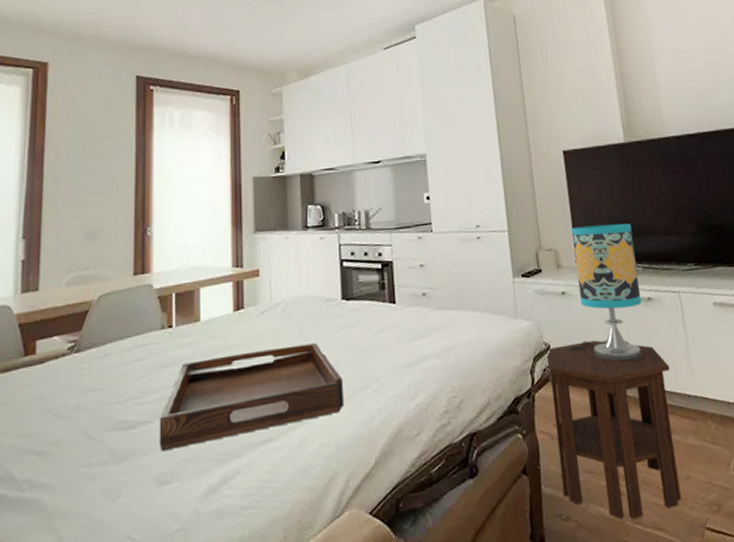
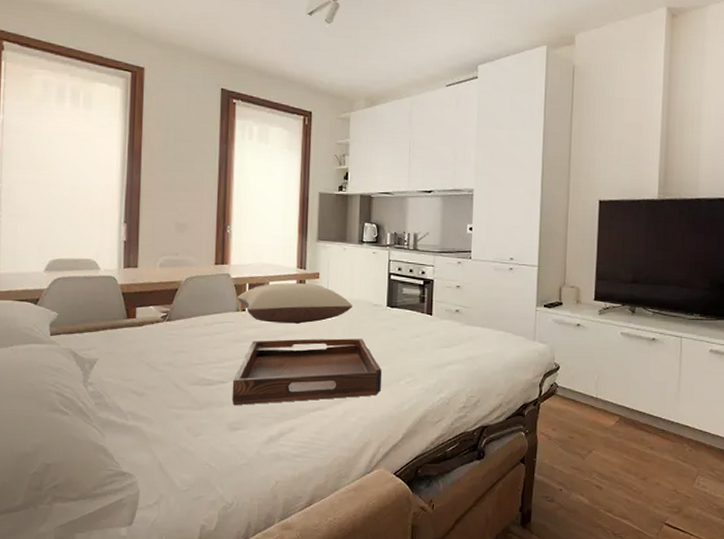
pillow: none [161,283,301,338] -> present [236,283,352,324]
side table: present [547,340,681,520] -> none [552,367,660,509]
table lamp: present [568,223,642,362] -> none [575,270,650,388]

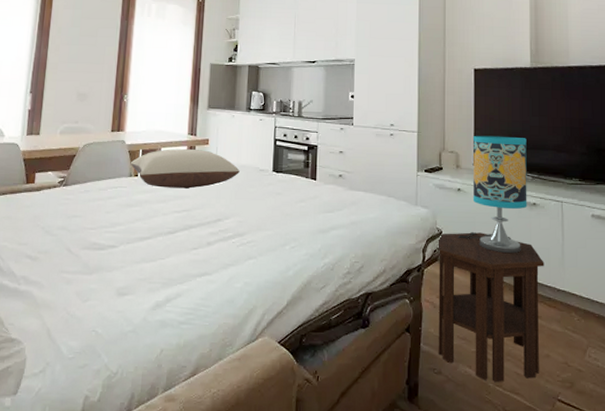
serving tray: present [232,338,382,406] -> none [121,203,267,271]
side table: none [552,367,660,509] -> present [438,232,544,383]
table lamp: none [575,270,650,388] -> present [457,135,527,254]

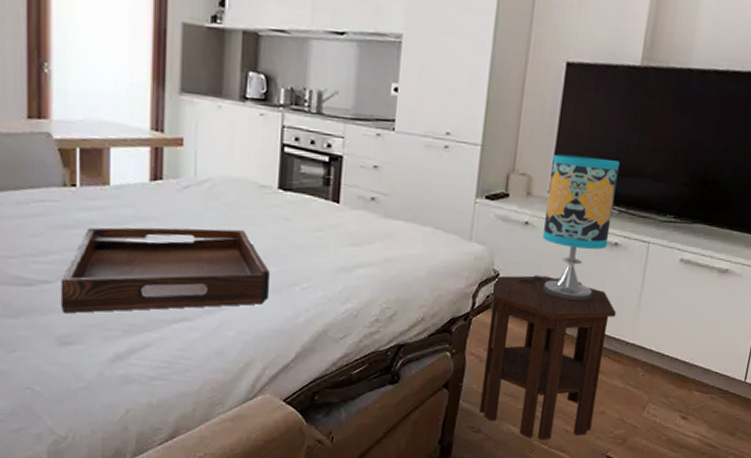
serving tray: none [121,203,267,271] -> present [60,227,270,314]
pillow: present [130,149,240,189] -> none [62,149,230,207]

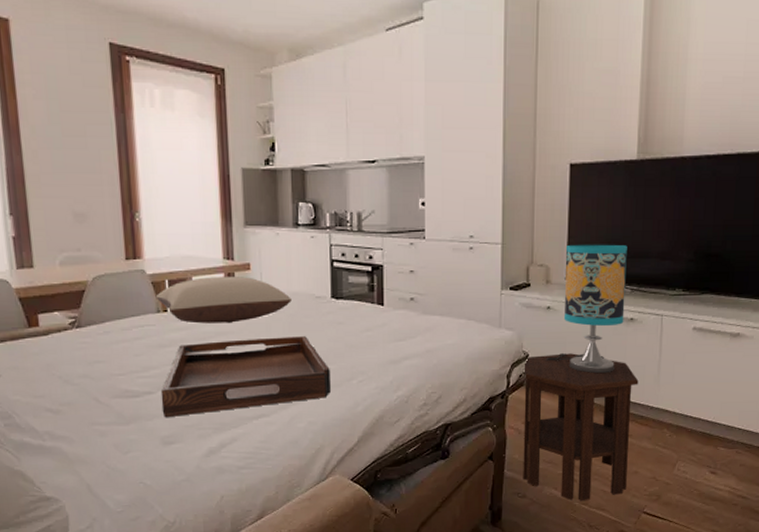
pillow: none [62,149,230,207] -> present [155,277,292,324]

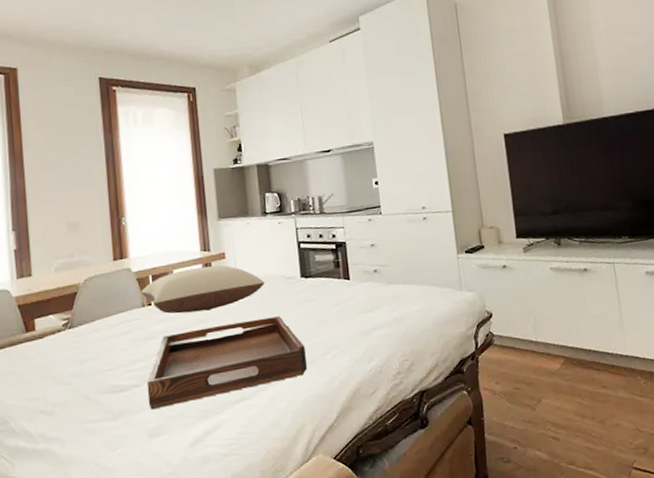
side table: present [523,353,639,502] -> none [490,308,611,462]
table lamp: present [546,244,627,374] -> none [509,201,578,327]

